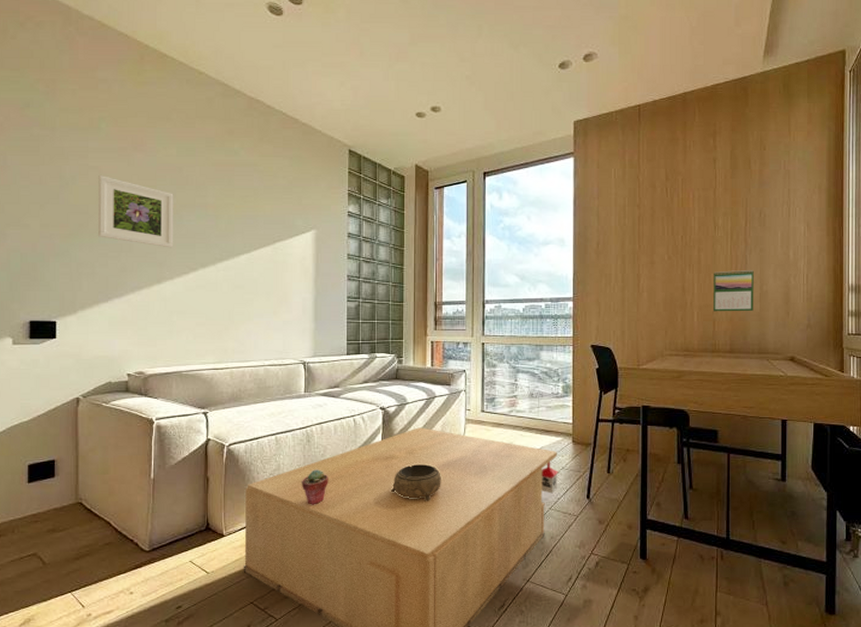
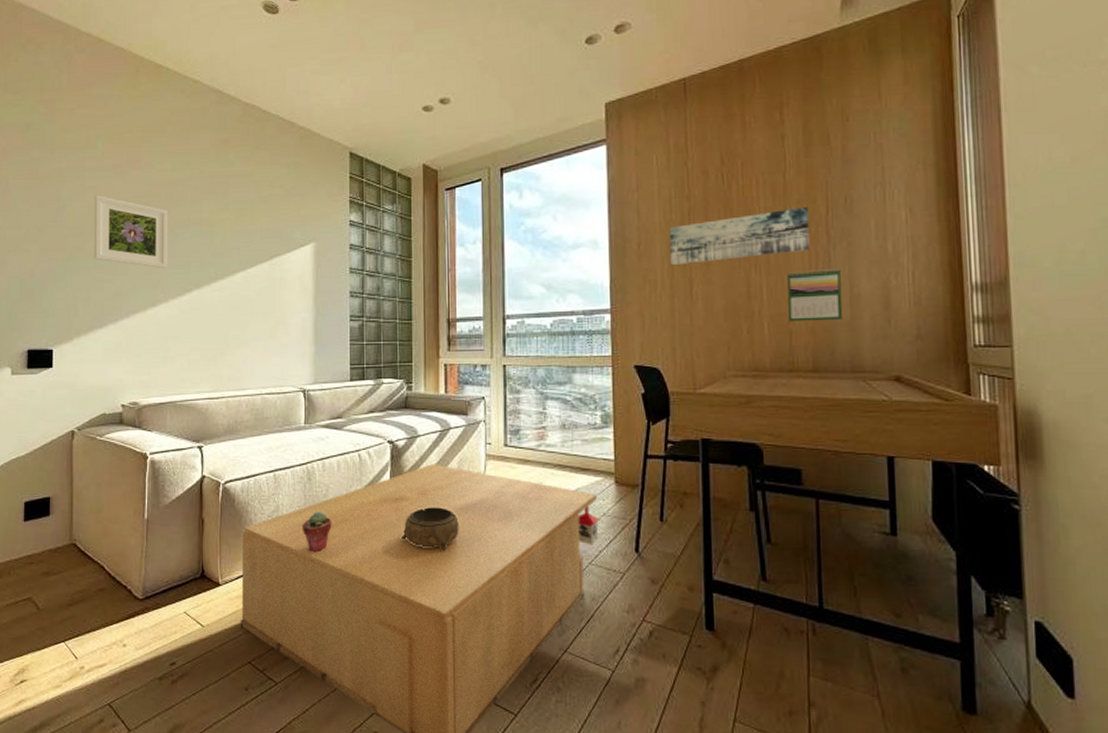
wall art: none [623,218,732,263] -> present [669,206,810,266]

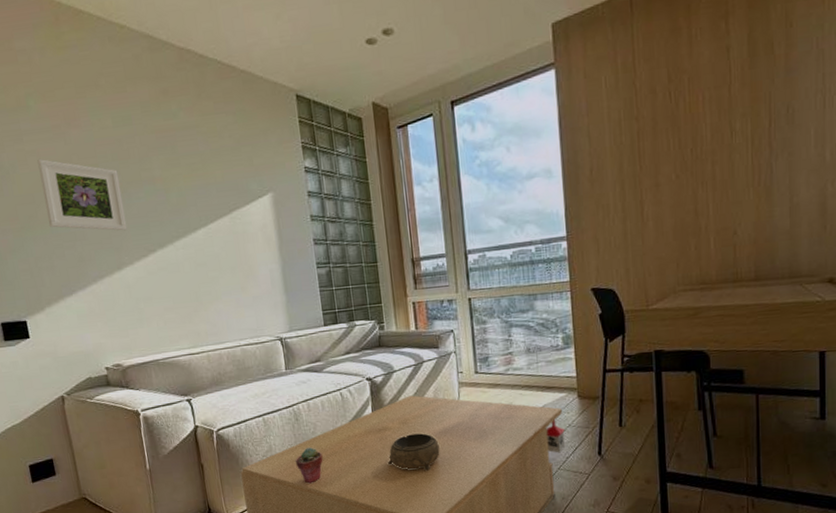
wall art: present [669,206,810,266] -> none [620,119,753,189]
calendar: present [787,268,842,322] -> none [732,179,782,235]

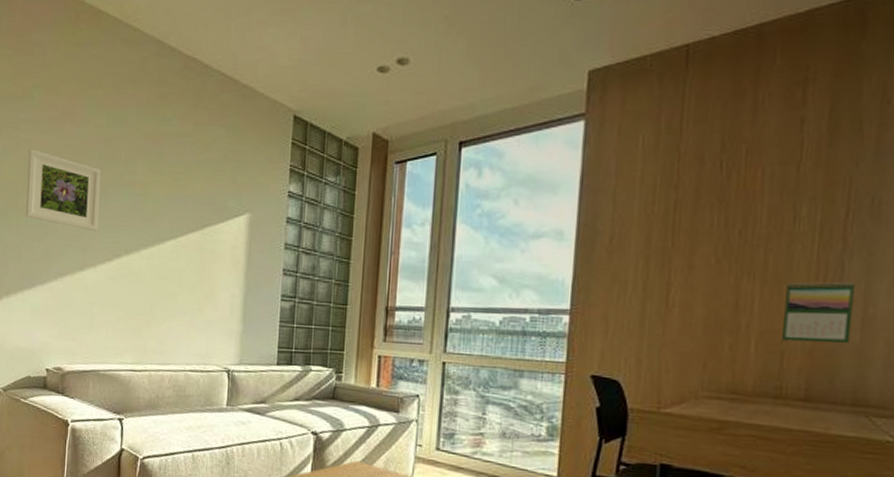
calendar: none [732,179,782,235] -> present [782,281,855,344]

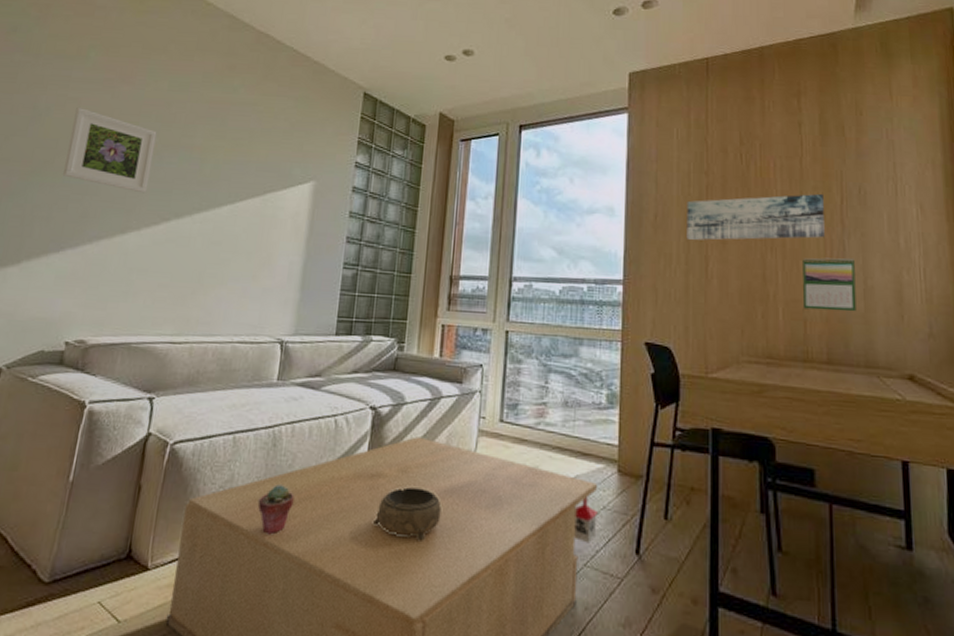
wall art: none [646,205,823,266] -> present [686,193,825,241]

